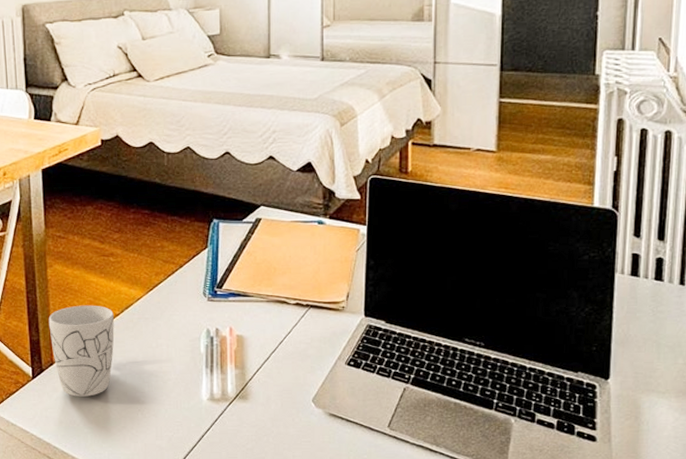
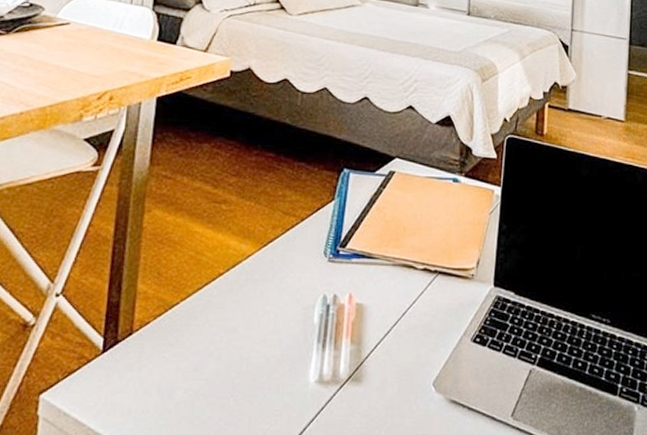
mug: present [48,305,114,397] -> none [134,260,217,377]

